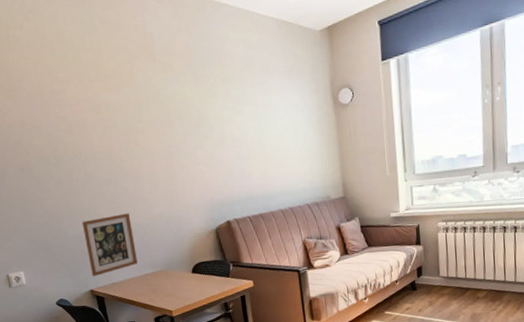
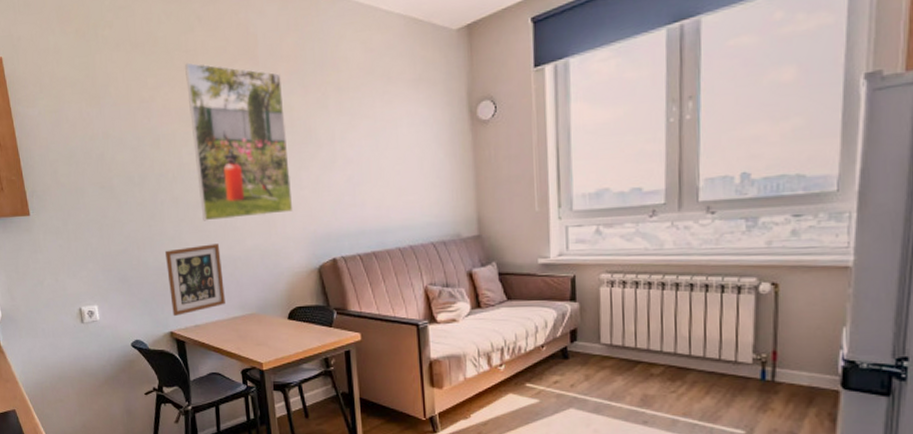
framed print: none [90,59,192,195] -> present [184,62,293,221]

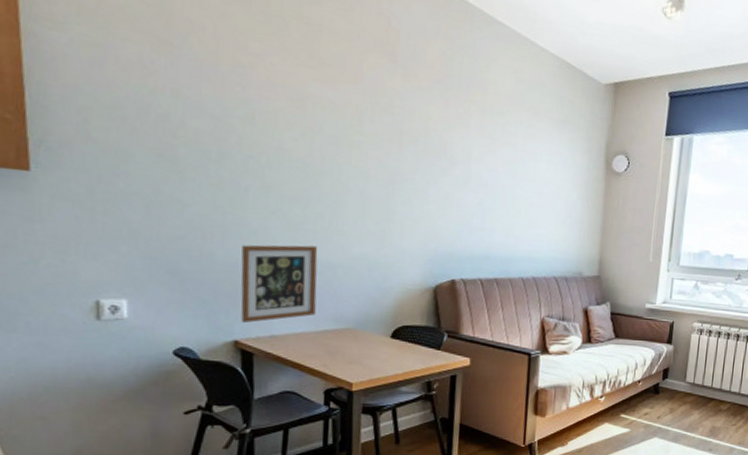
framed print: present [184,62,293,221] -> none [299,37,422,225]

